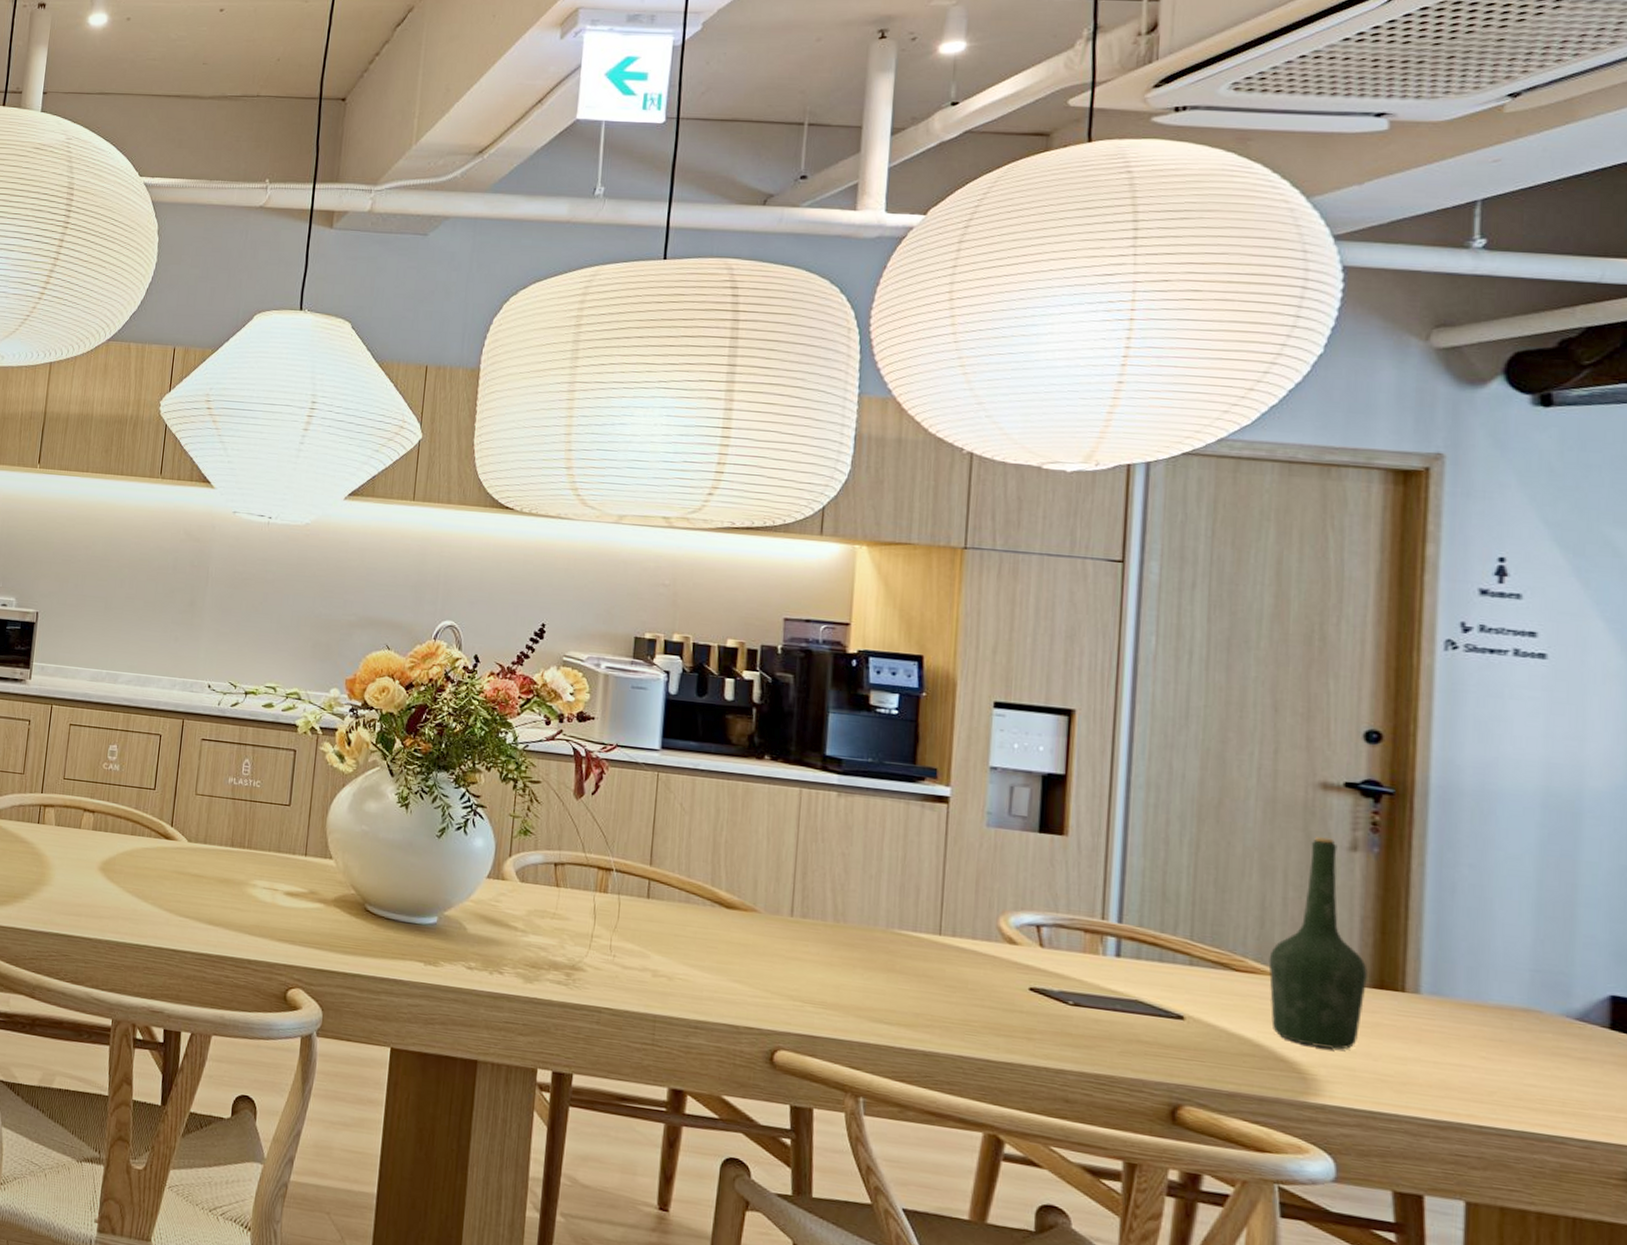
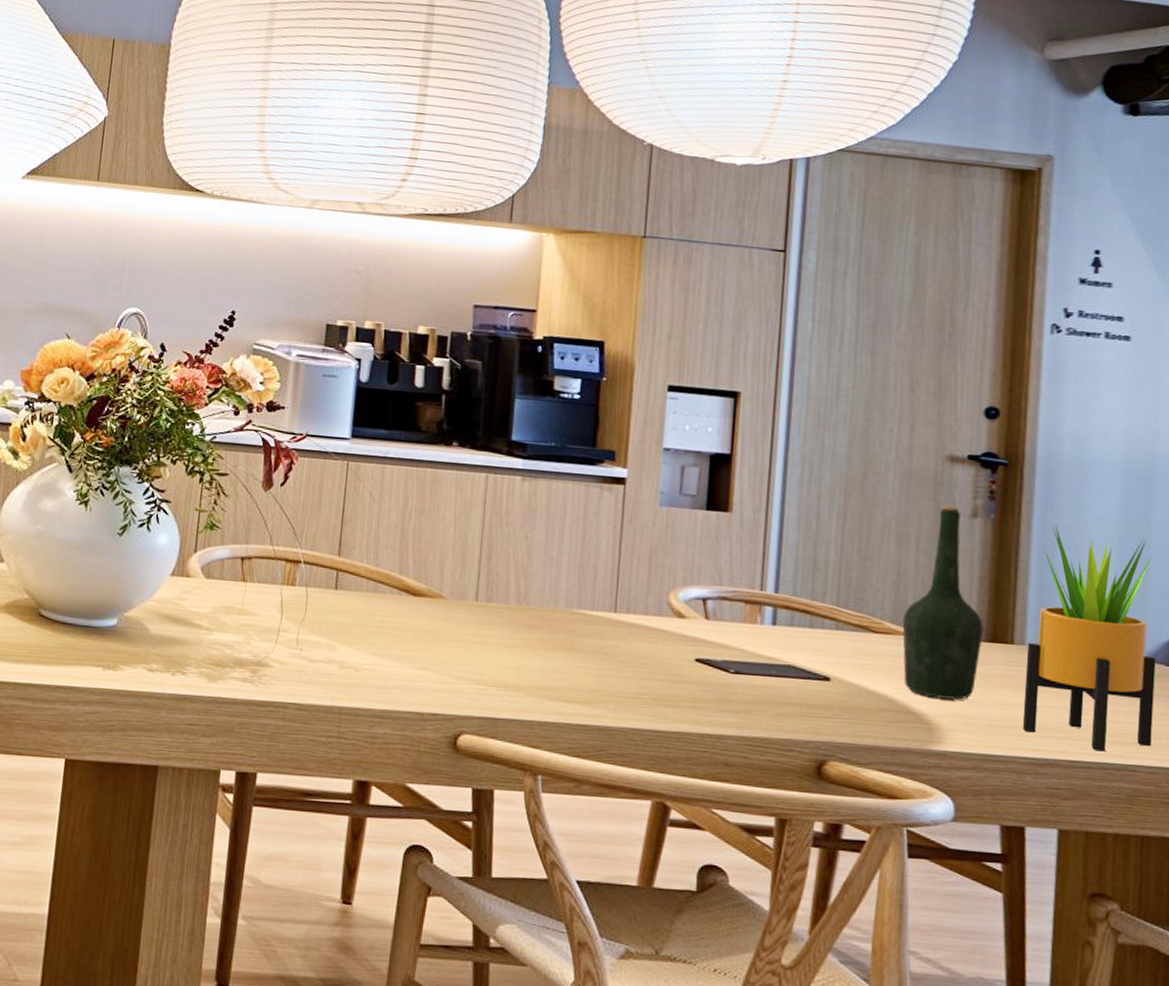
potted plant: none [1418,862,1587,1119] -> present [1022,525,1156,752]

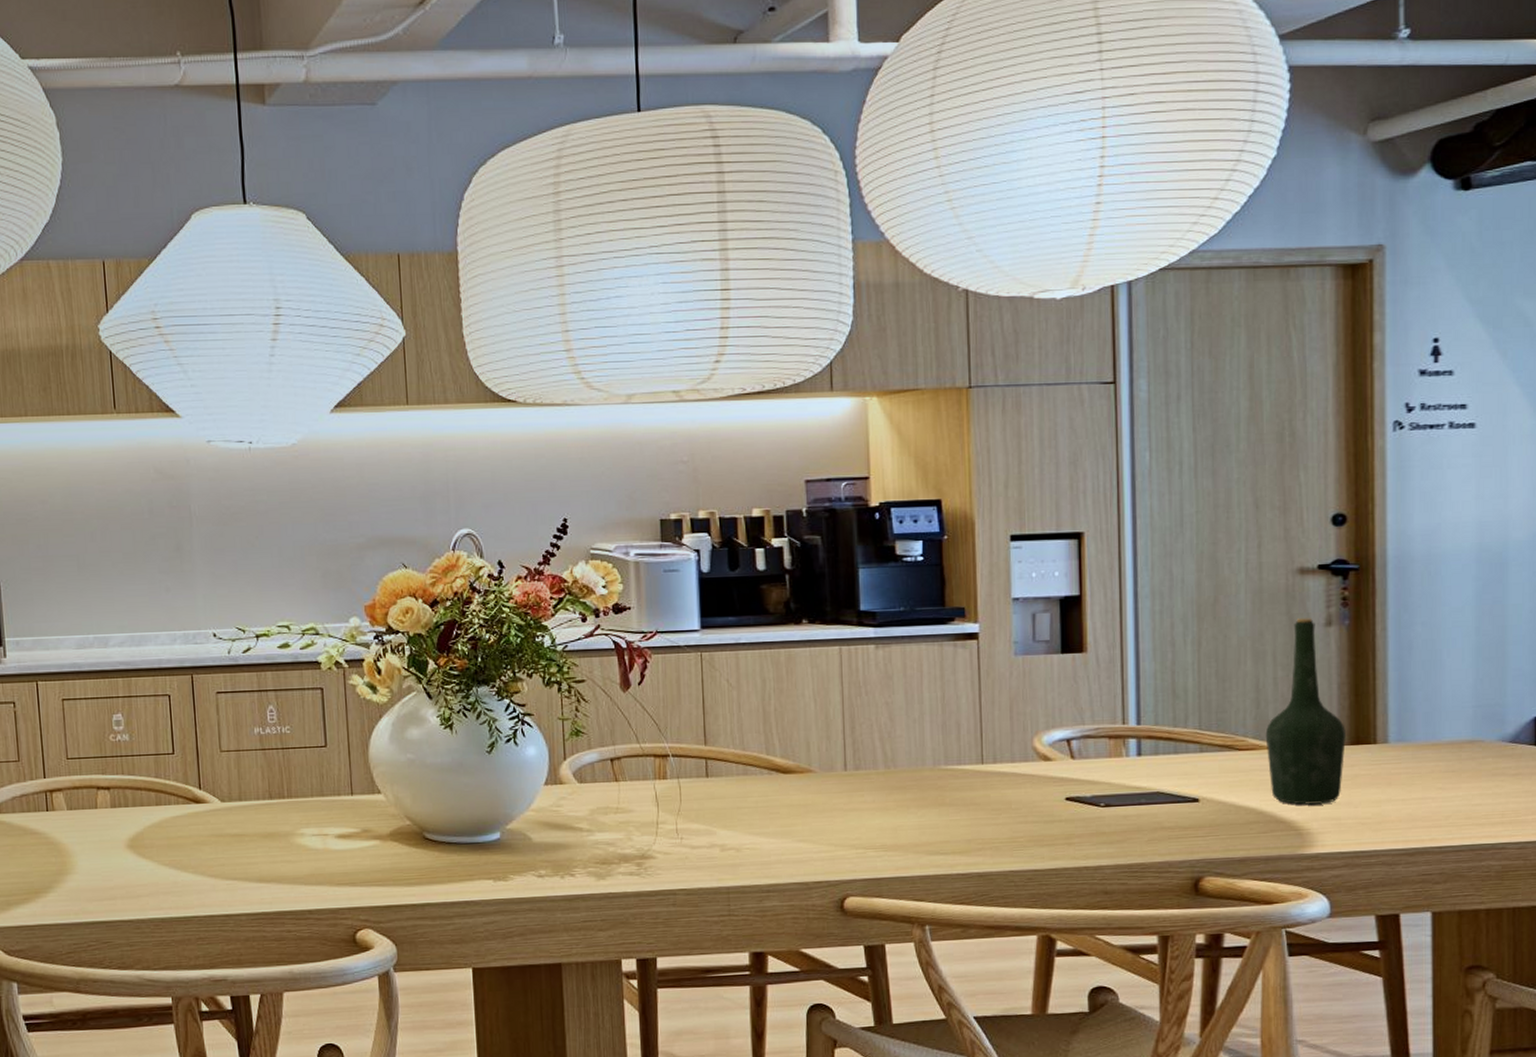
potted plant: present [1022,525,1156,752] -> none [1390,623,1518,834]

